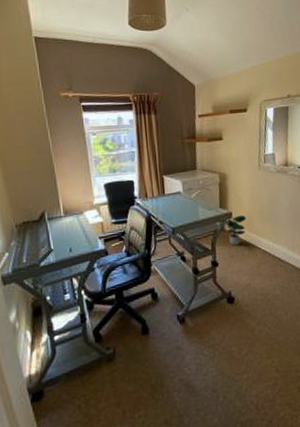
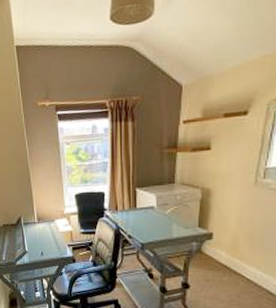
potted plant: present [225,215,246,246] -> none [203,237,230,269]

